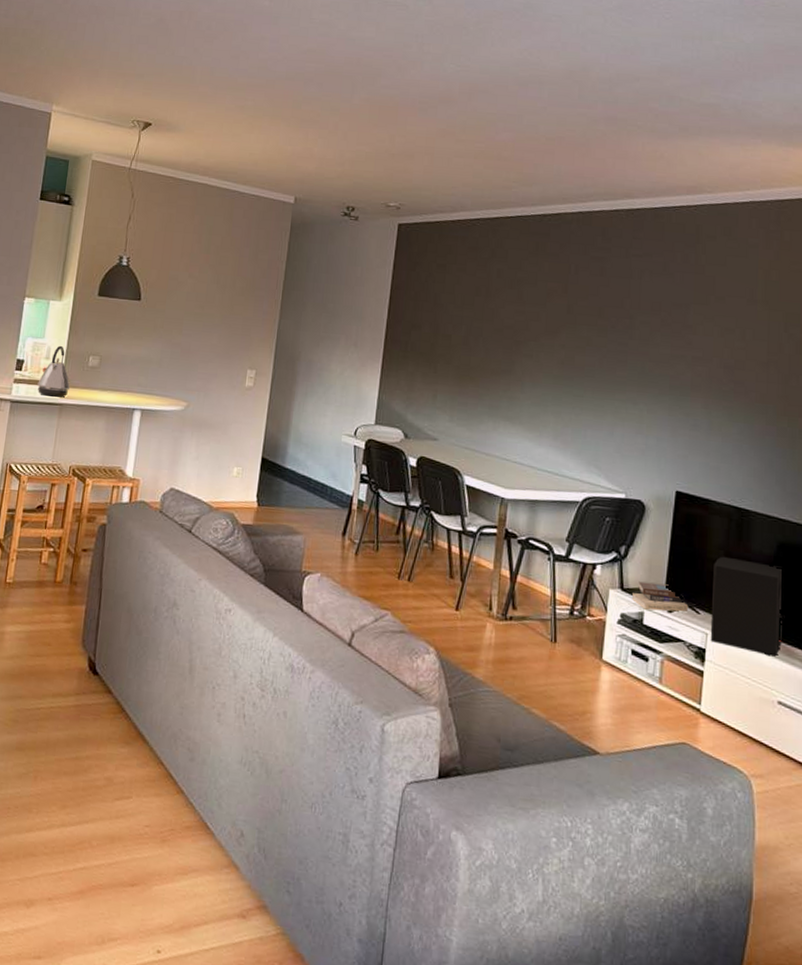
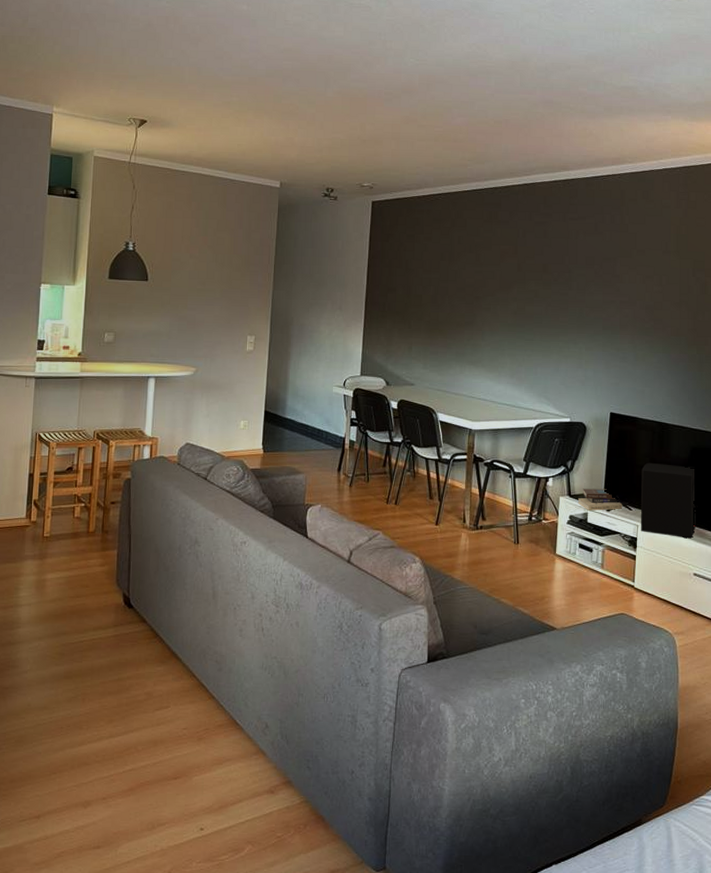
kettle: present [37,345,71,398] -> none [59,325,89,371]

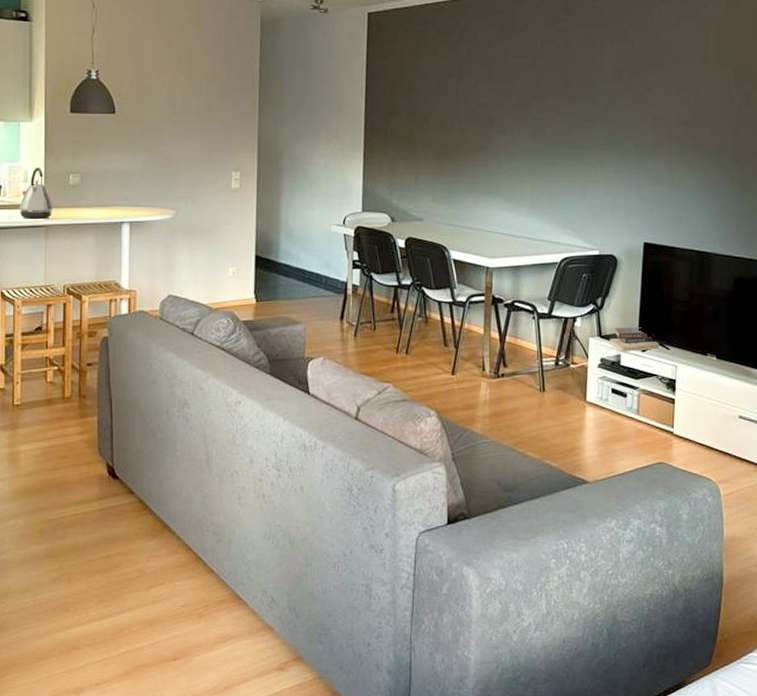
kettle: none [59,325,89,371] -> present [19,167,54,219]
speaker: present [640,462,698,539] -> none [679,296,743,378]

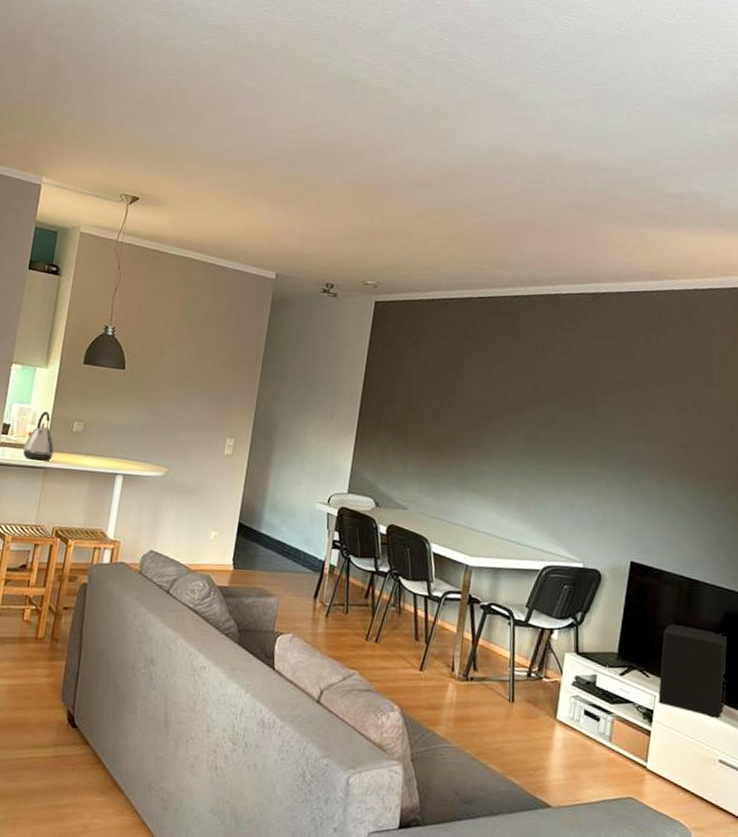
books: present [609,327,660,352] -> none [585,646,639,675]
speaker: none [679,296,743,378] -> present [658,623,728,718]

